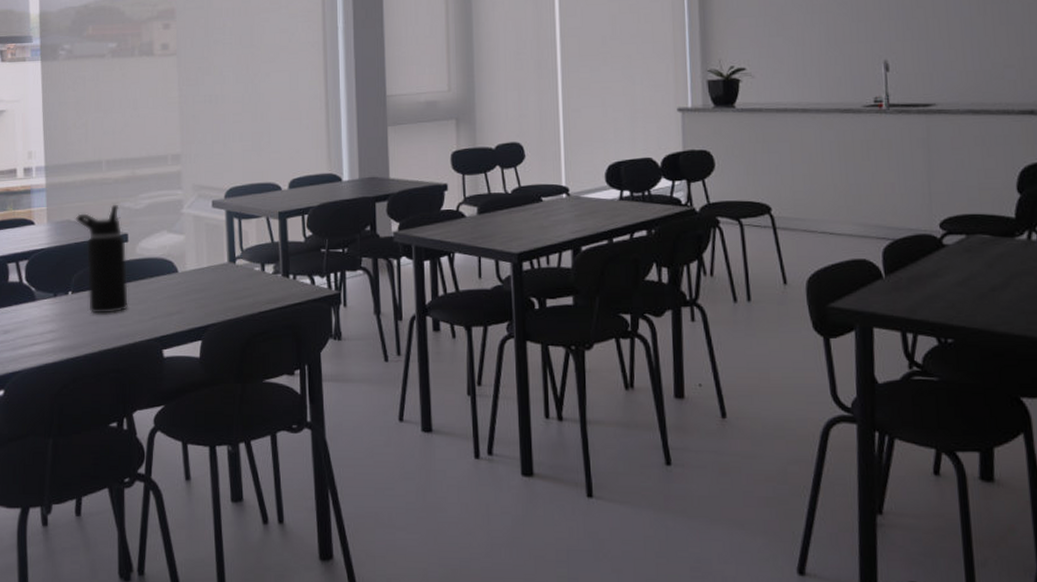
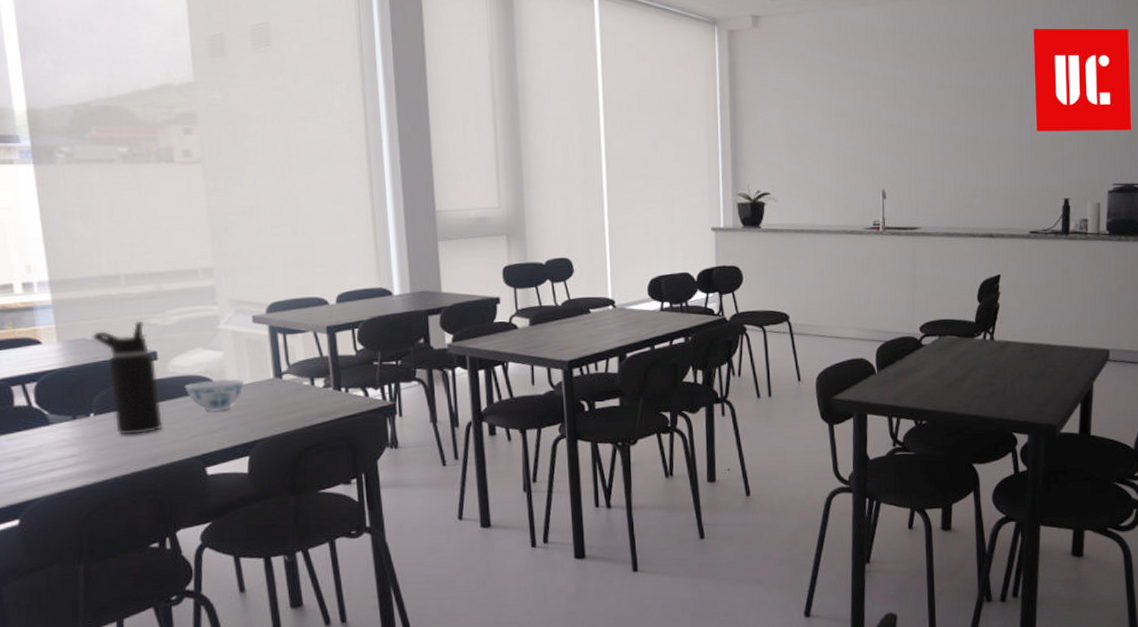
bowl: none [149,262,201,294] -> present [184,379,244,412]

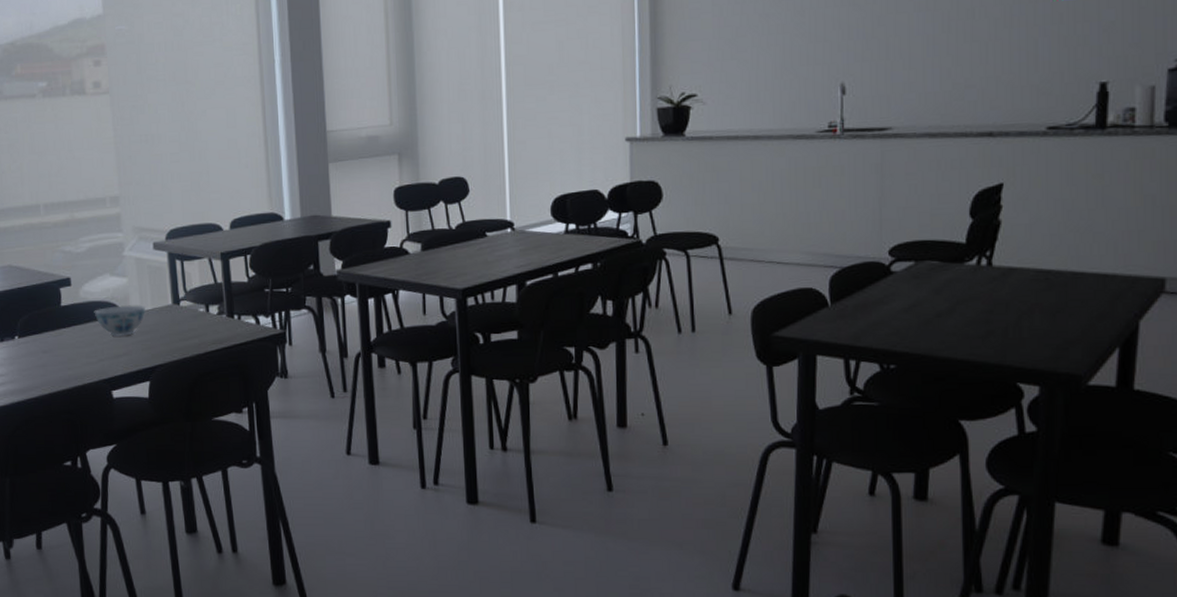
water bottle: present [91,321,163,435] -> none [16,248,75,357]

